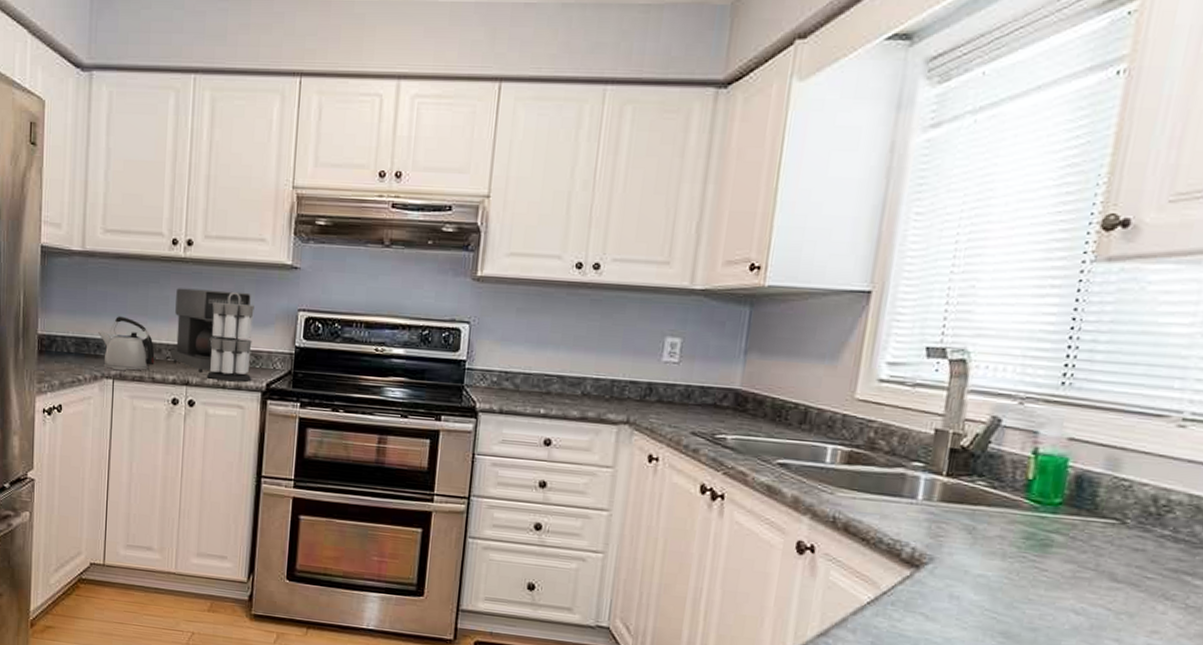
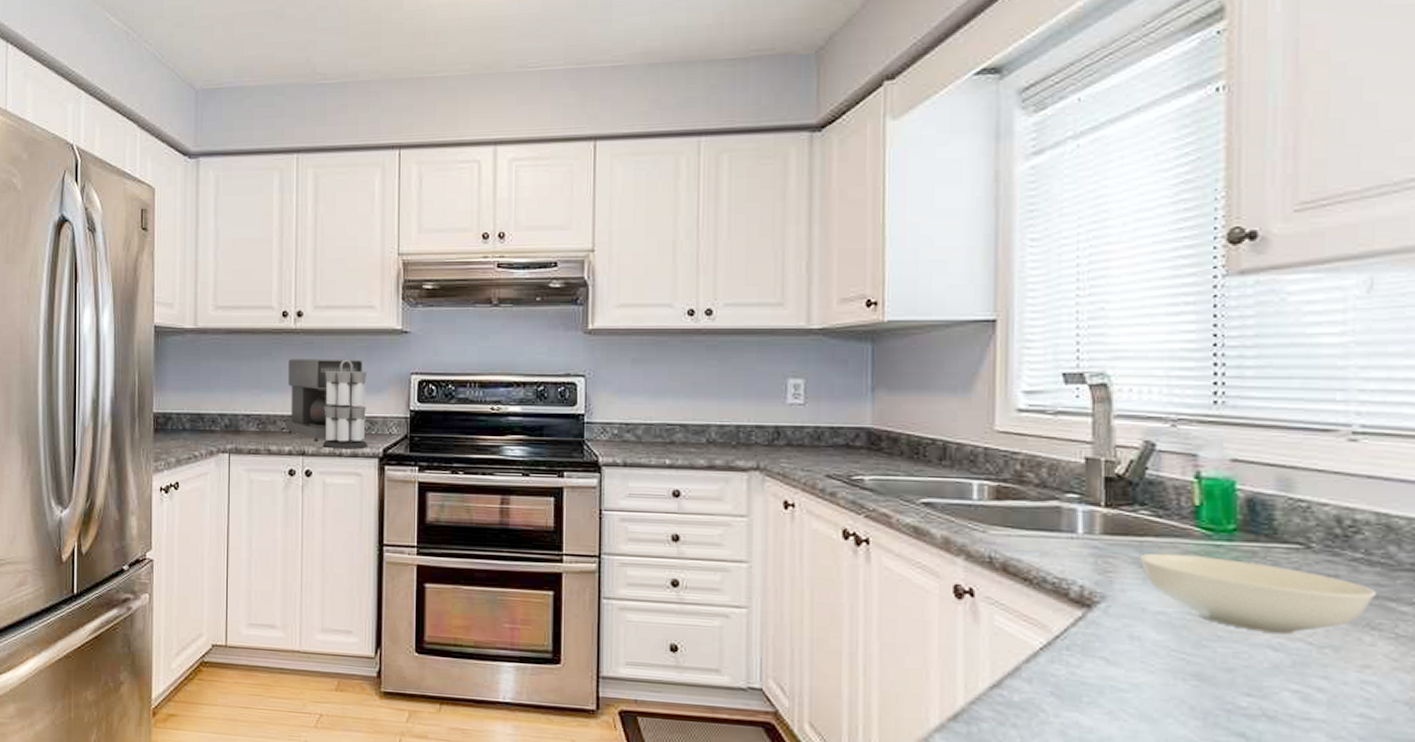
kettle: present [98,316,155,371] -> none [213,390,270,445]
bowl: none [969,521,1177,601] -> present [1139,553,1378,635]

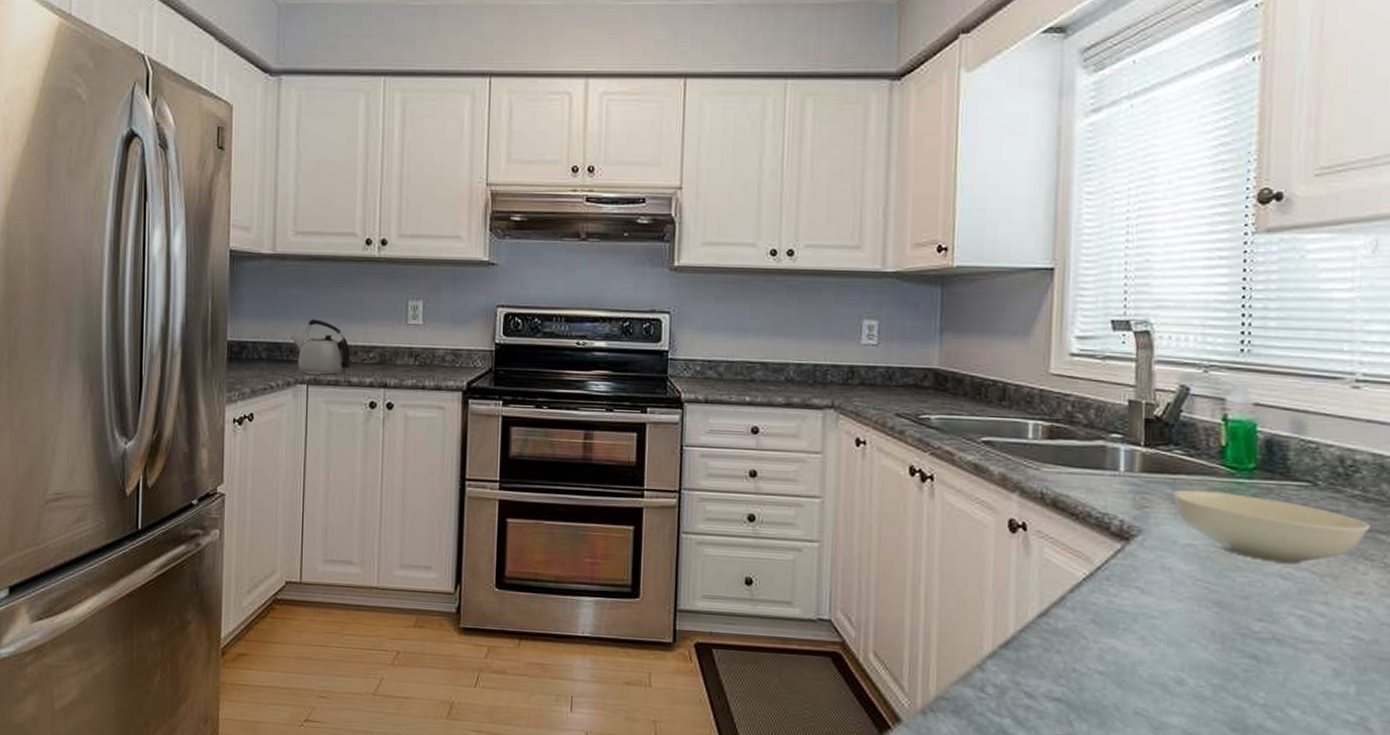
kettle: none [213,390,270,445] -> present [291,319,351,376]
coffee maker: present [287,359,363,442] -> none [368,288,448,374]
spice rack: present [323,359,367,449] -> none [406,290,452,382]

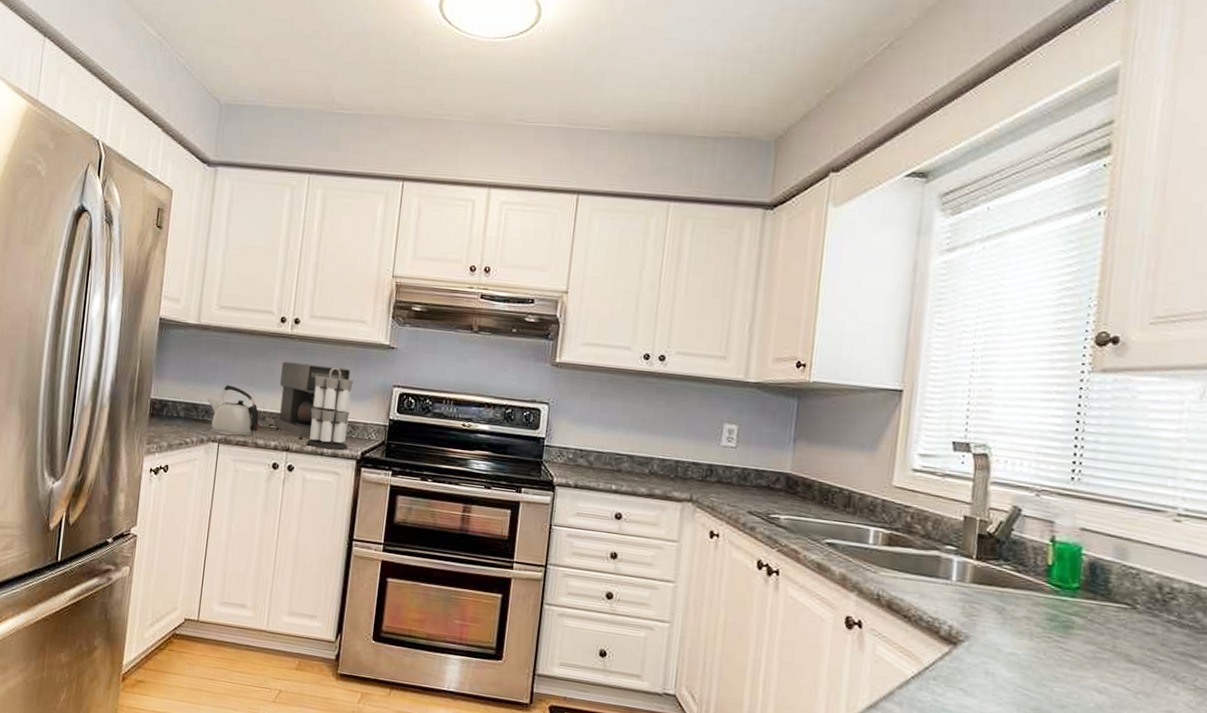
coffee maker: none [368,288,448,374] -> present [274,361,351,440]
spice rack: none [406,290,452,382] -> present [306,367,353,450]
bowl: present [1172,489,1371,565] -> none [999,602,1184,680]

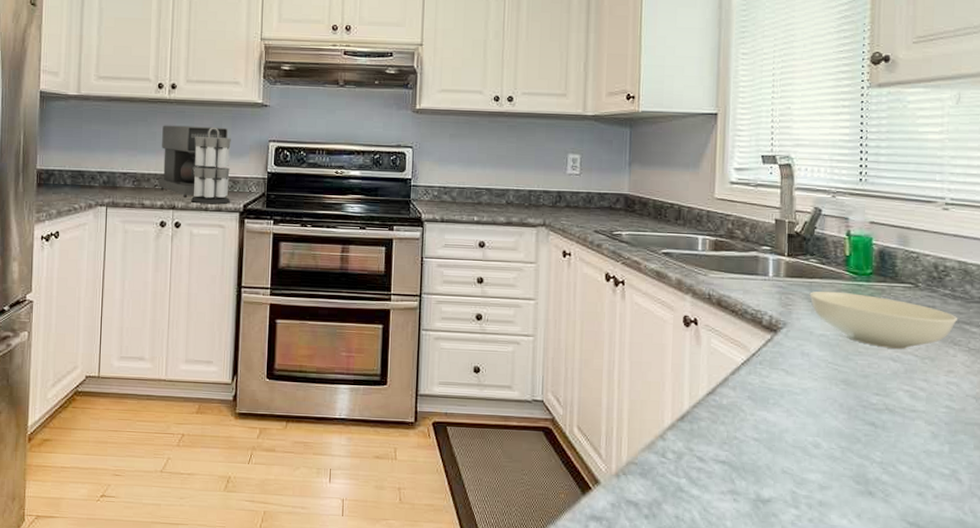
kettle: present [207,385,259,436] -> none [93,151,144,199]
bowl: none [999,602,1184,680] -> present [809,290,958,350]

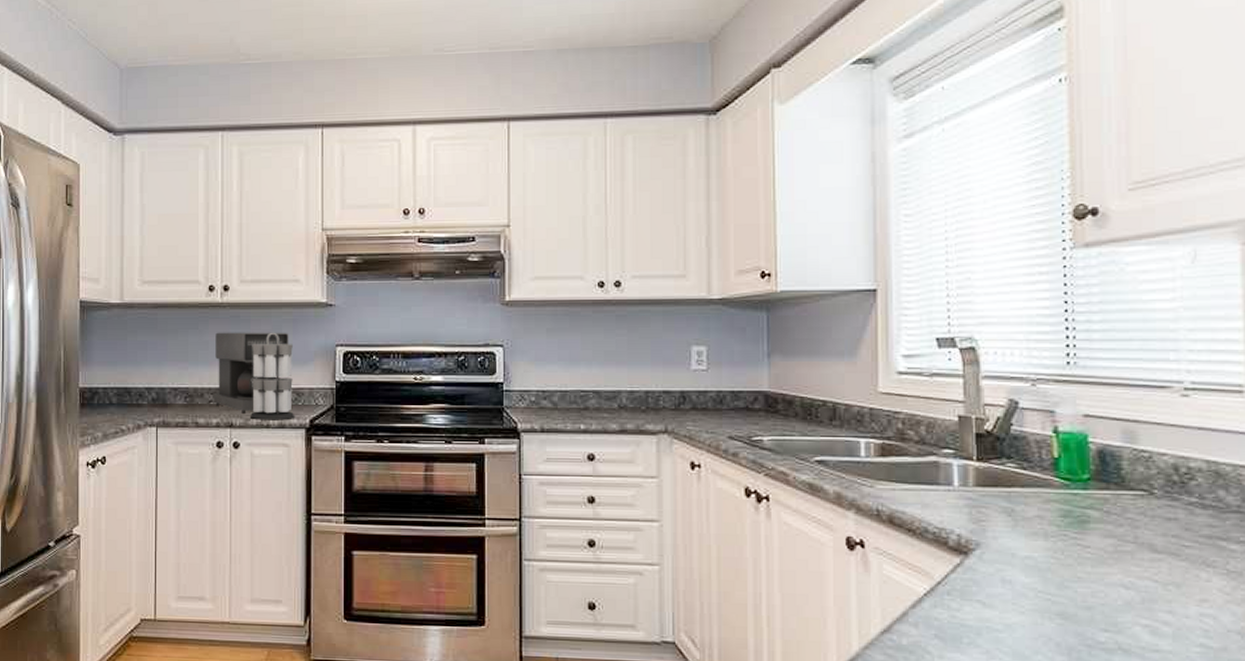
bowl: present [809,290,958,350] -> none [1008,502,1211,574]

